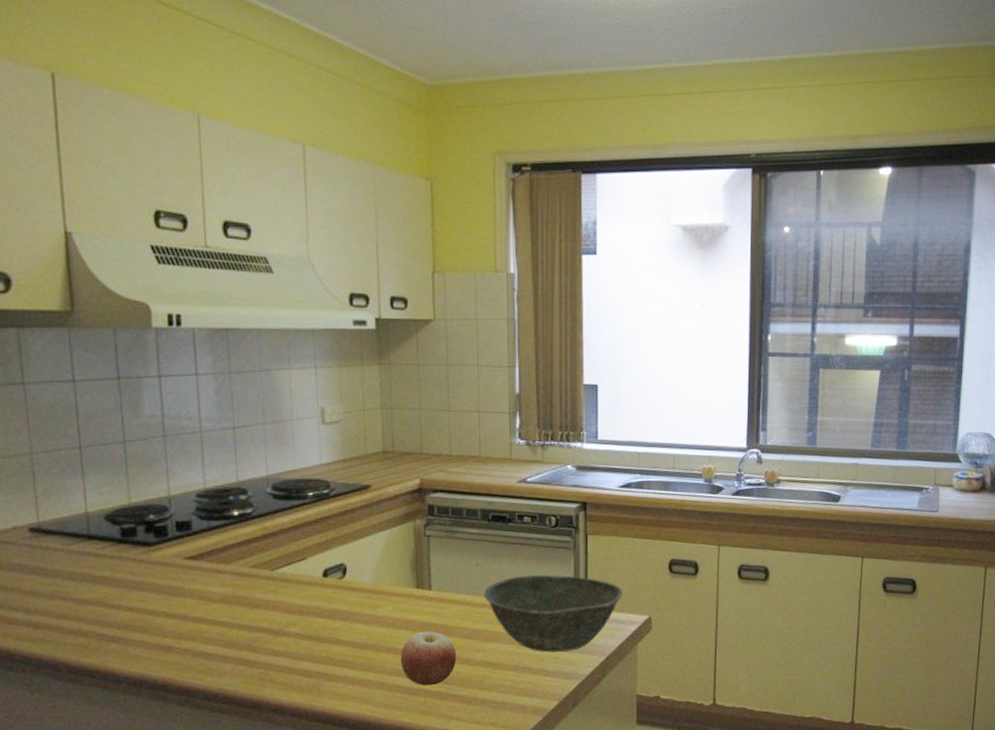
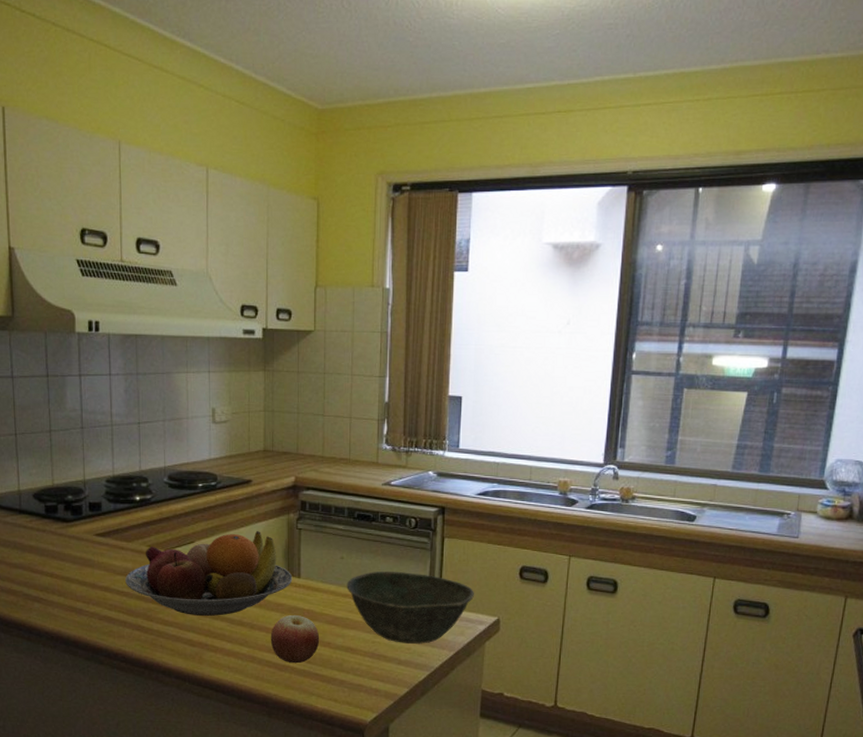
fruit bowl: none [224,541,423,642] -> present [125,531,293,616]

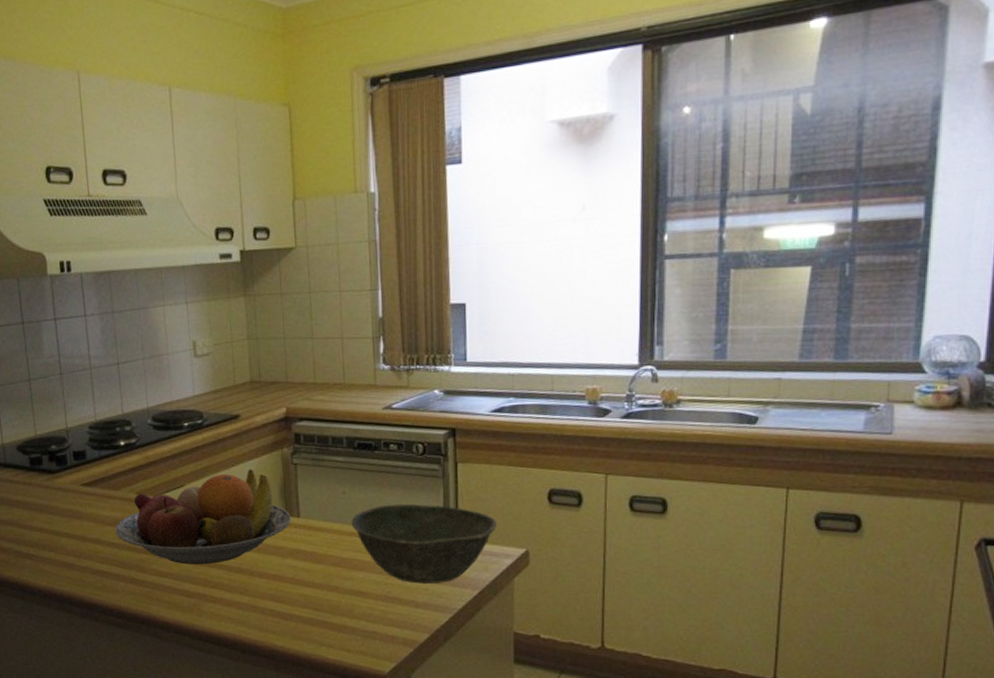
apple: present [270,614,320,664] -> none [272,557,326,612]

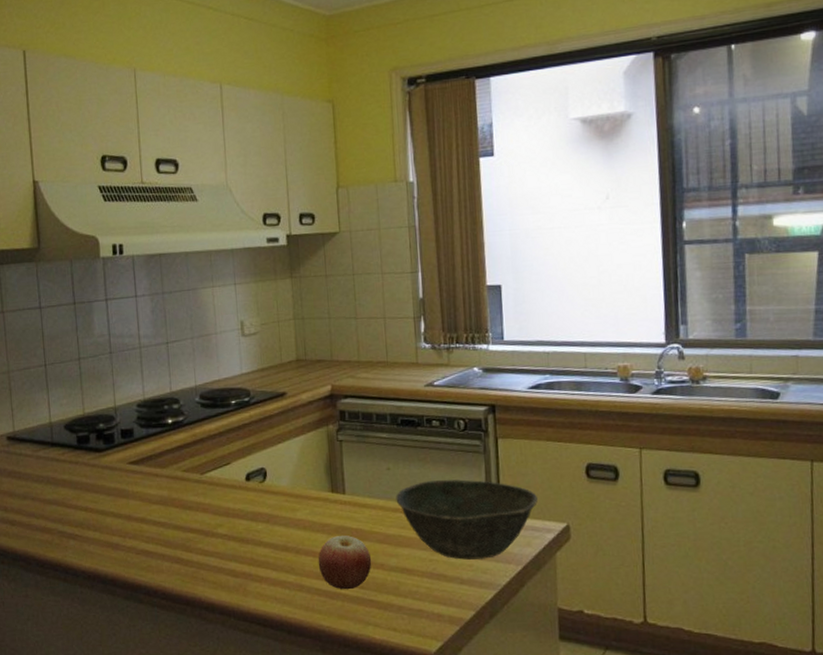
fruit bowl: present [115,469,292,564] -> none [161,446,337,543]
apple: none [272,557,326,612] -> present [318,534,372,590]

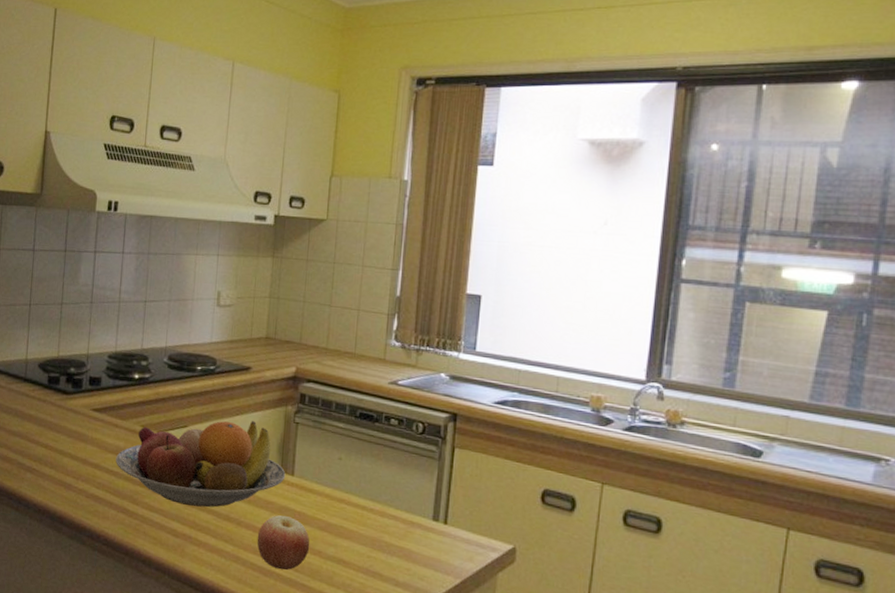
fruit bowl: none [161,446,337,543] -> present [116,421,286,508]
bowl: present [396,479,538,560] -> none [343,477,487,566]

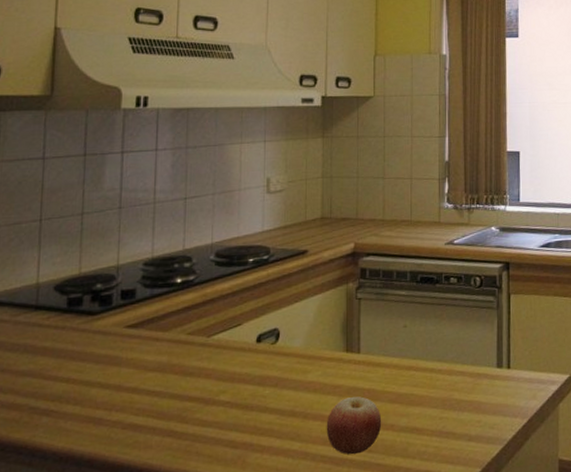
fruit bowl: present [116,421,286,508] -> none [158,305,352,411]

